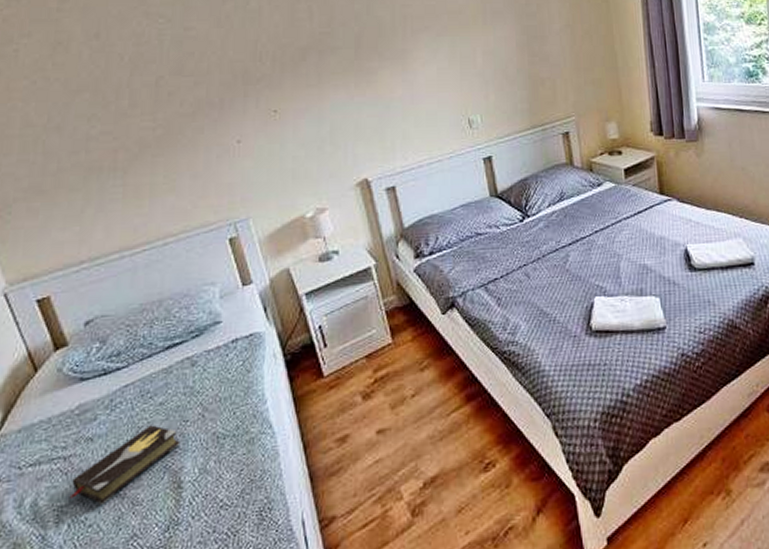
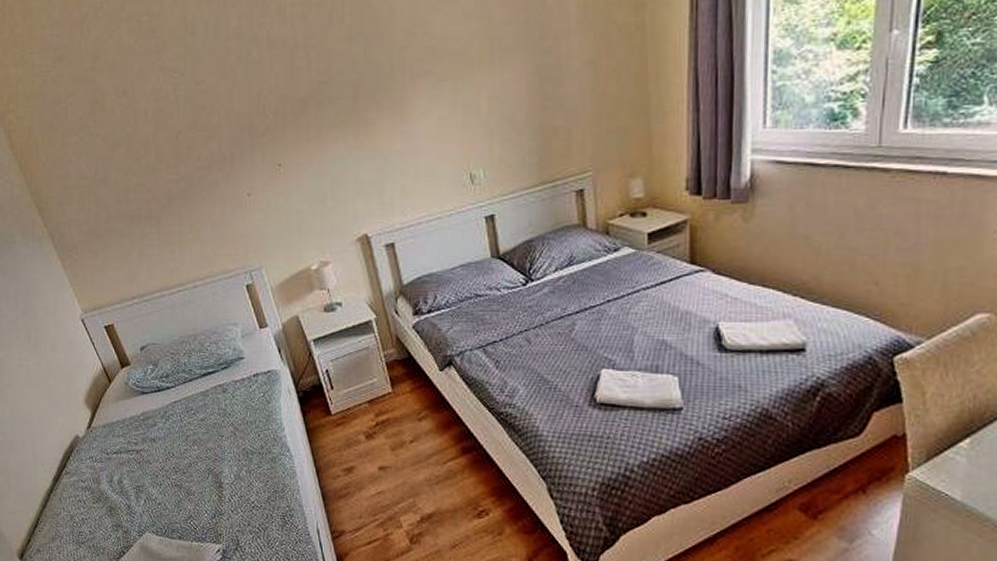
hardback book: present [69,425,180,505] -> none [143,435,219,490]

